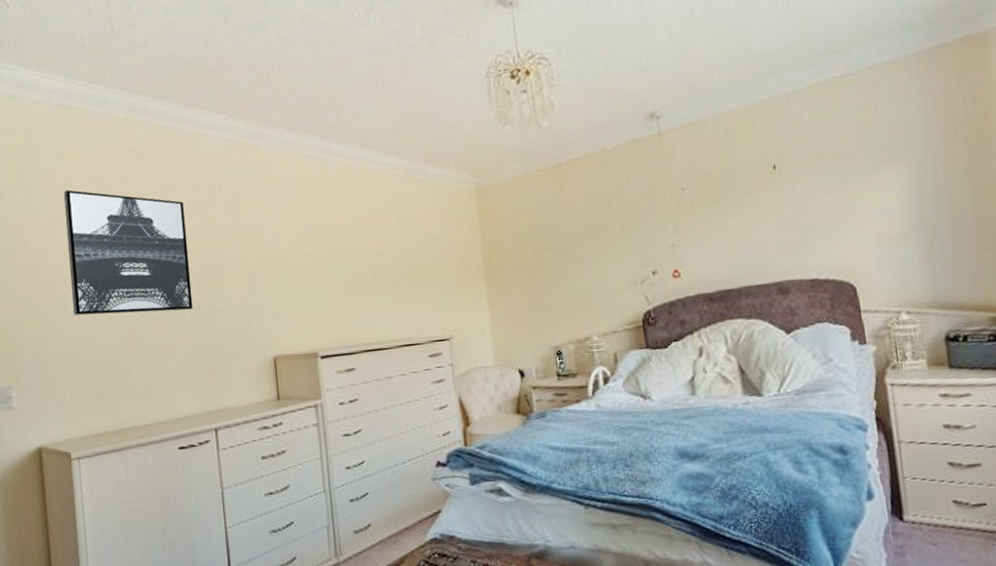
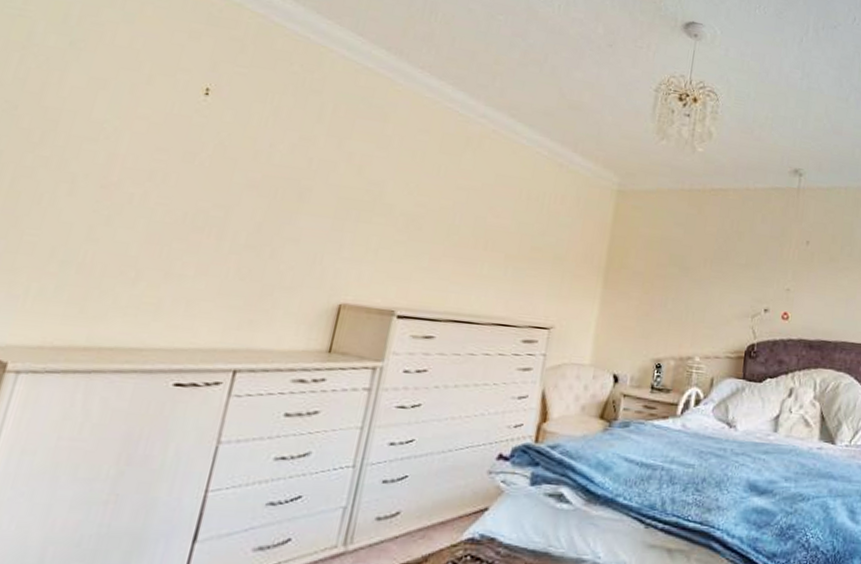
wall art: present [63,190,193,316] -> none [82,55,283,230]

